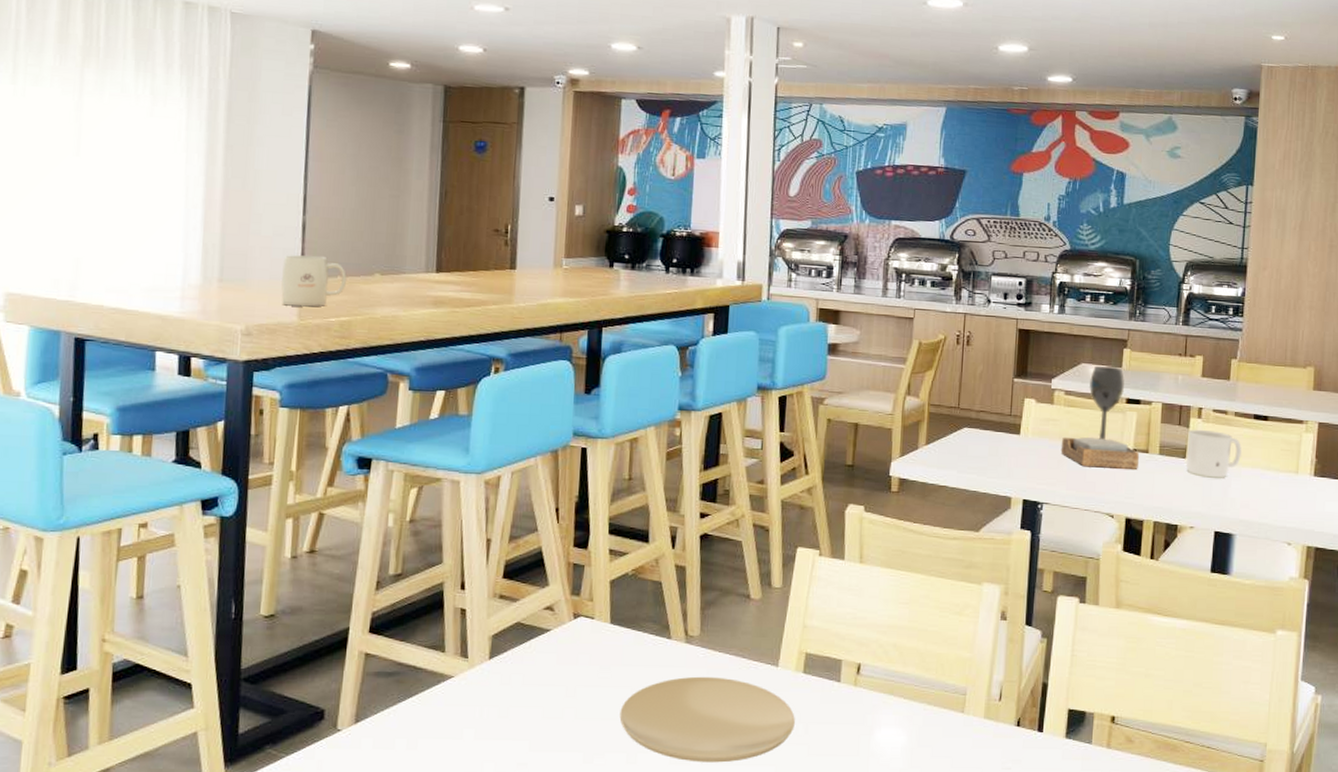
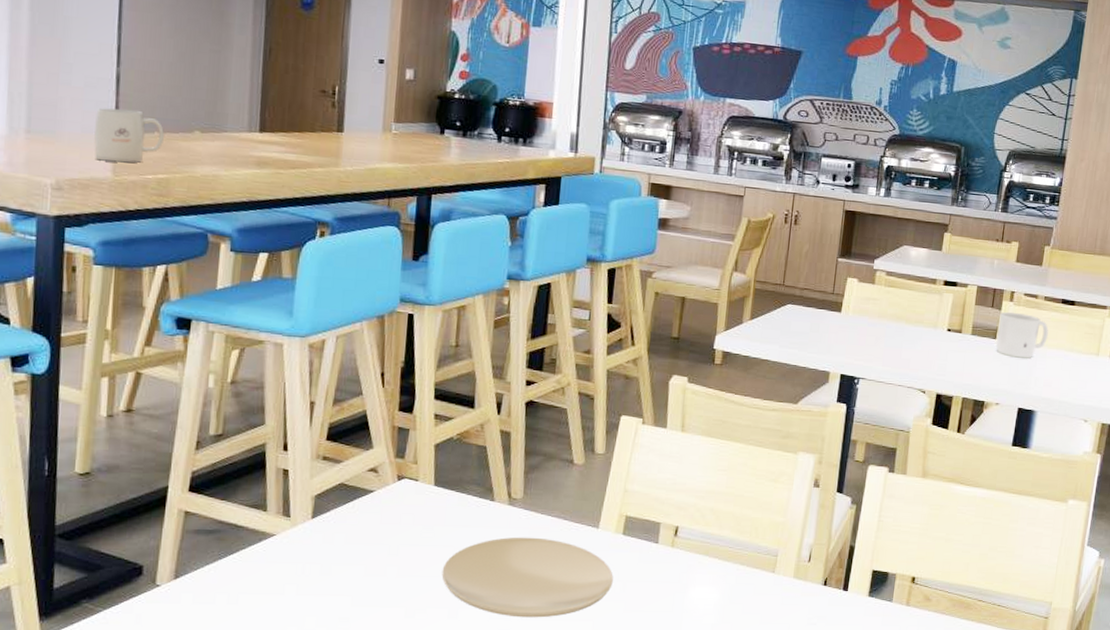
napkin holder: present [1060,437,1139,471] -> none [879,315,953,349]
wine glass: present [1088,365,1124,440] -> none [909,248,944,319]

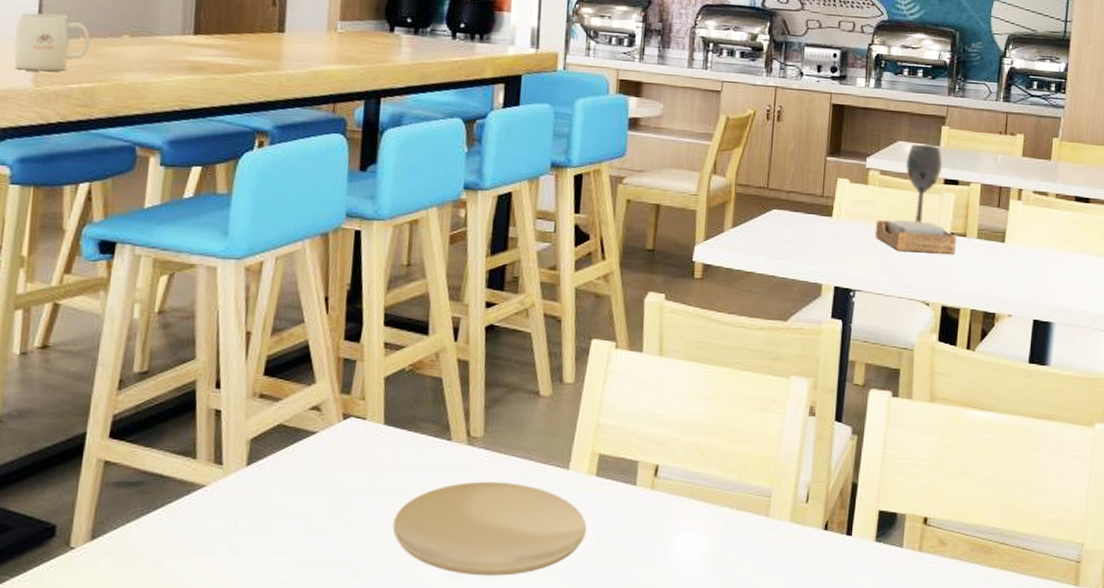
napkin holder: none [879,315,953,349] -> present [874,219,956,255]
wine glass: none [909,248,944,319] -> present [905,143,942,223]
mug: present [996,312,1049,359] -> none [1005,211,1062,265]

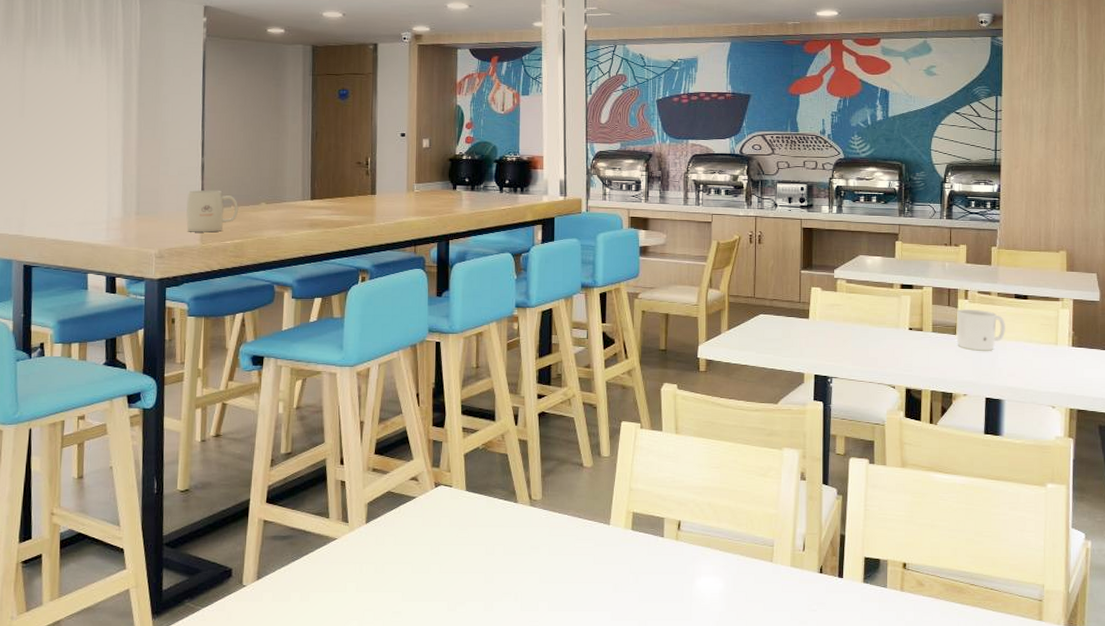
plate: present [392,481,587,576] -> none [477,534,626,609]
napkin holder: present [874,219,956,255] -> none [845,319,914,347]
wine glass: present [905,143,942,223] -> none [867,256,898,321]
mug: none [1005,211,1062,265] -> present [956,309,1005,352]

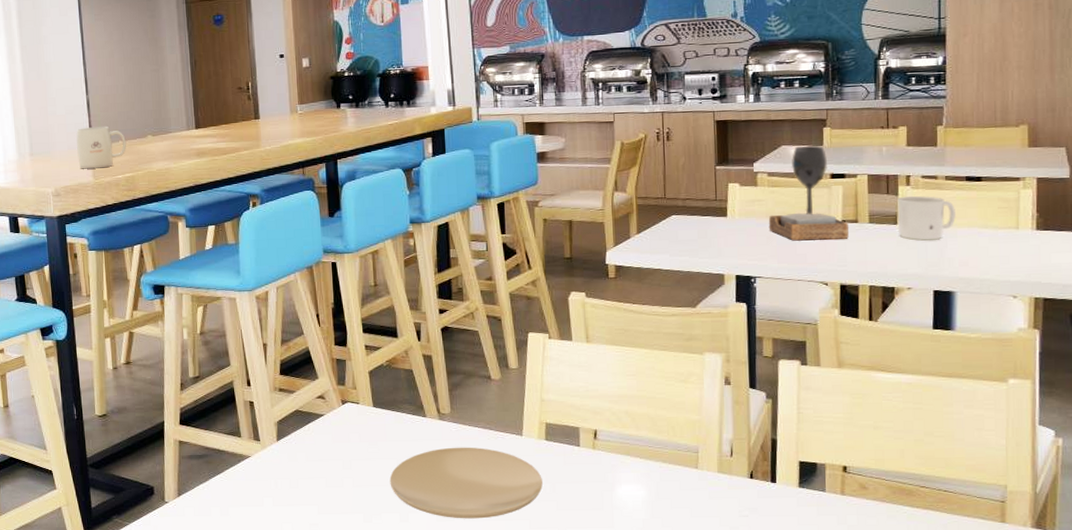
plate: none [477,534,626,609] -> present [390,447,543,519]
napkin holder: none [845,319,914,347] -> present [768,213,849,241]
wine glass: none [867,256,898,321] -> present [791,145,827,214]

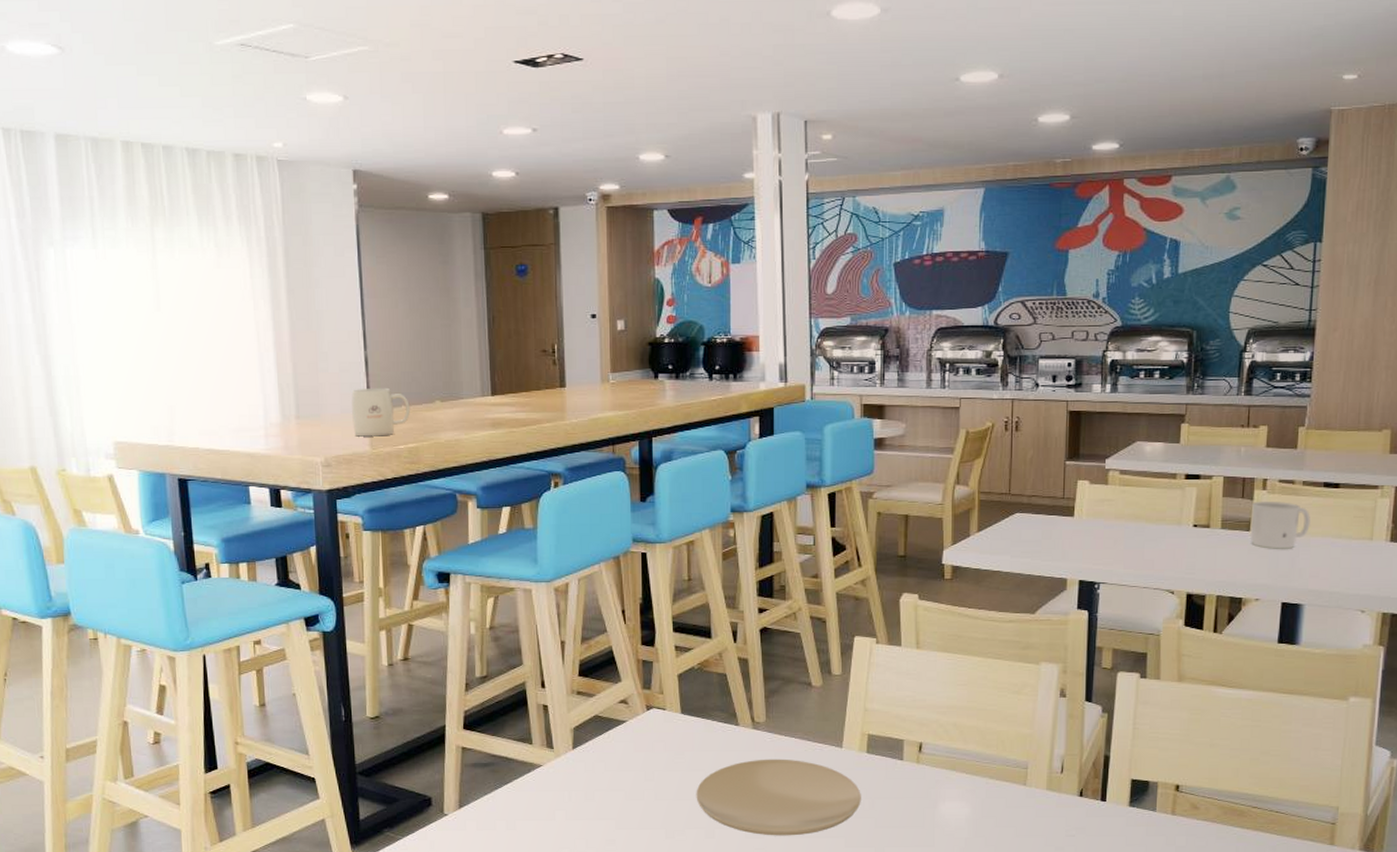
napkin holder: present [768,213,849,241] -> none [1117,516,1200,546]
wine glass: present [791,145,827,214] -> none [1144,442,1183,517]

